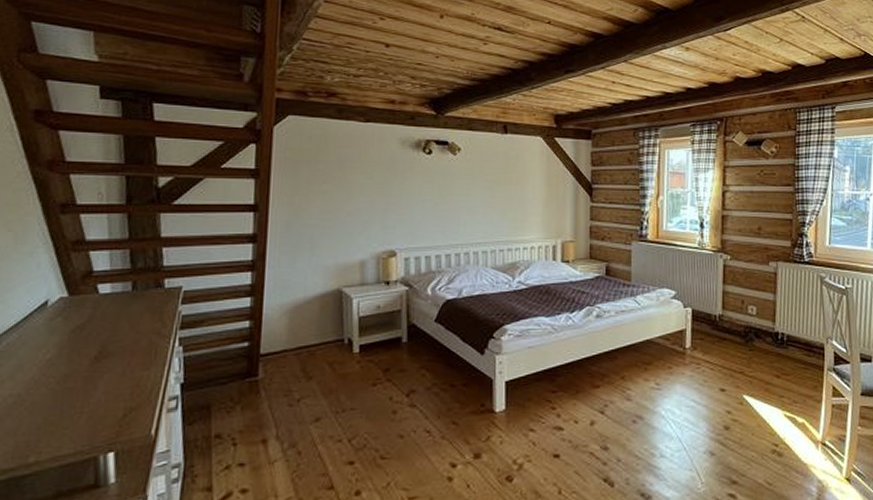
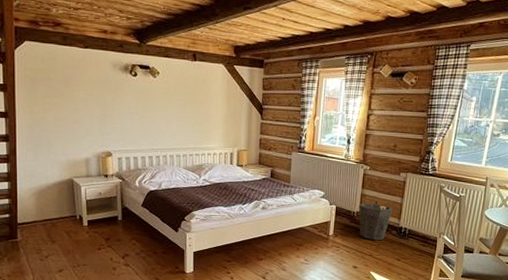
waste bin: none [721,301,764,352] -> present [359,202,393,241]

